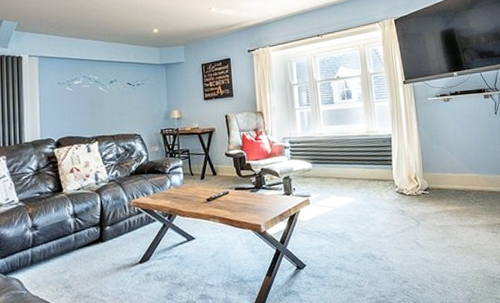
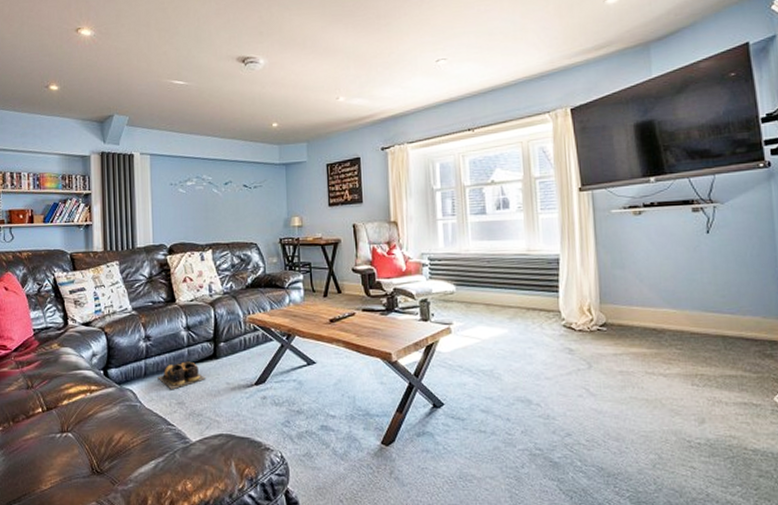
shoes: none [44,246,92,274] -> present [157,361,205,389]

